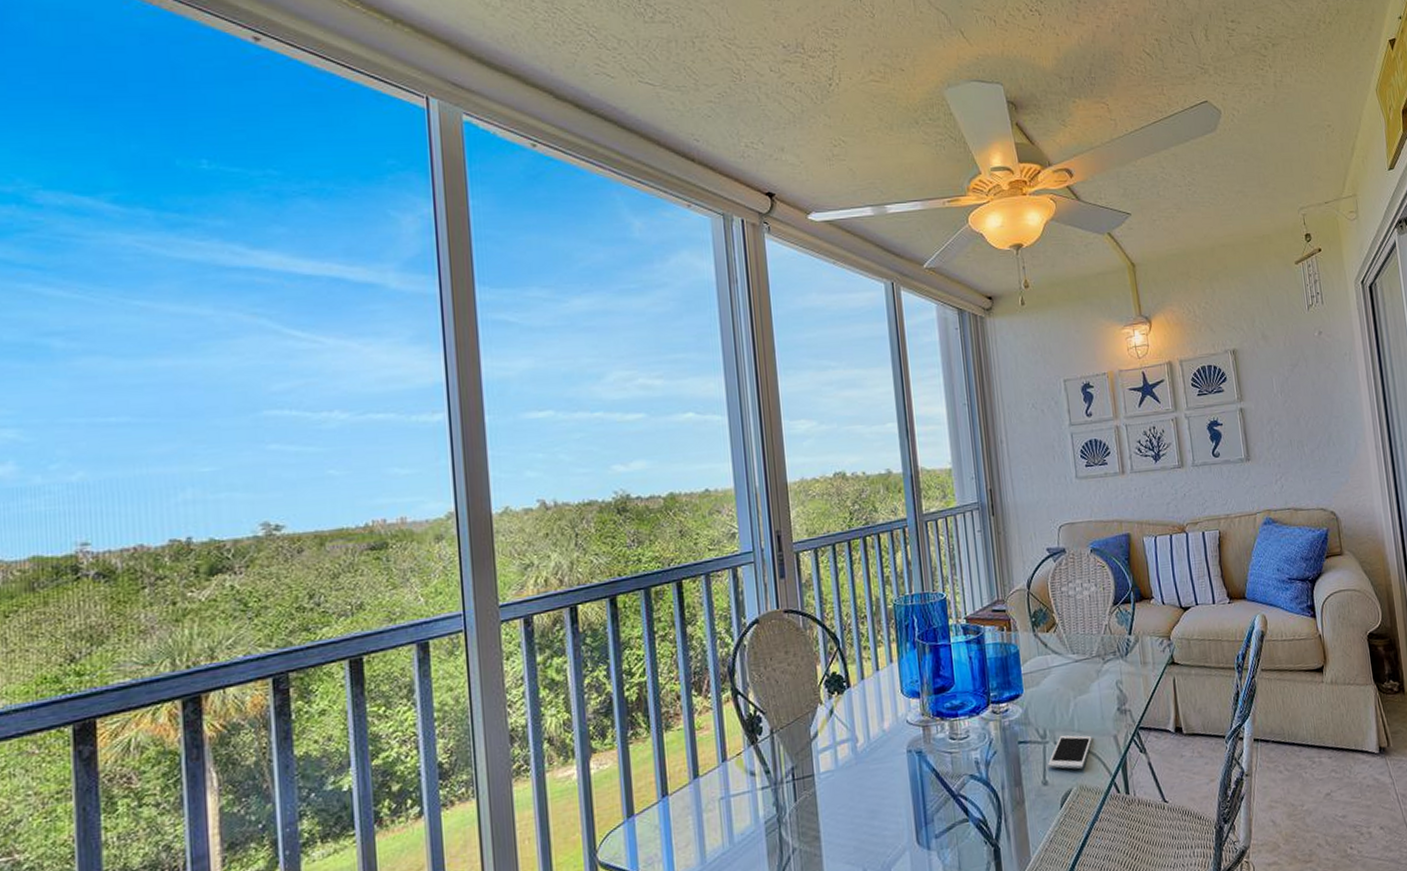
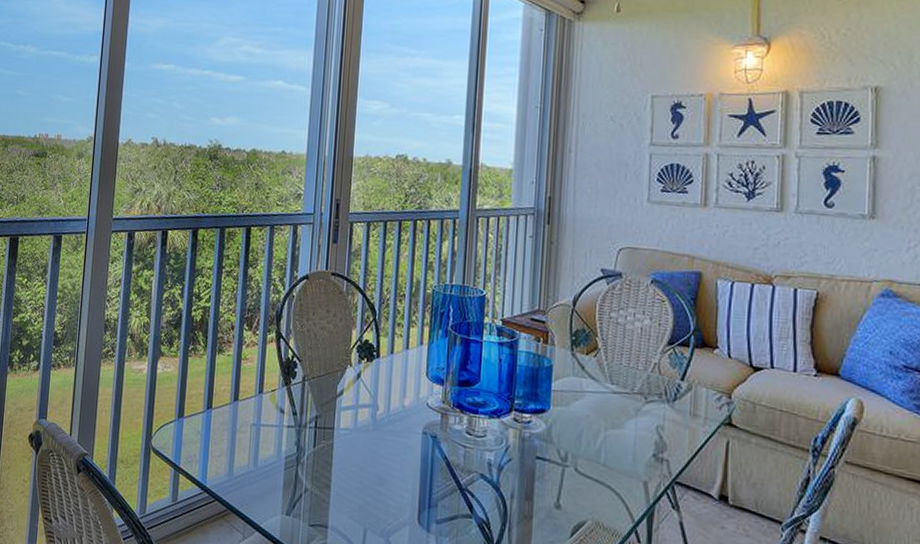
cell phone: present [1048,735,1092,769] -> none [564,463,618,504]

